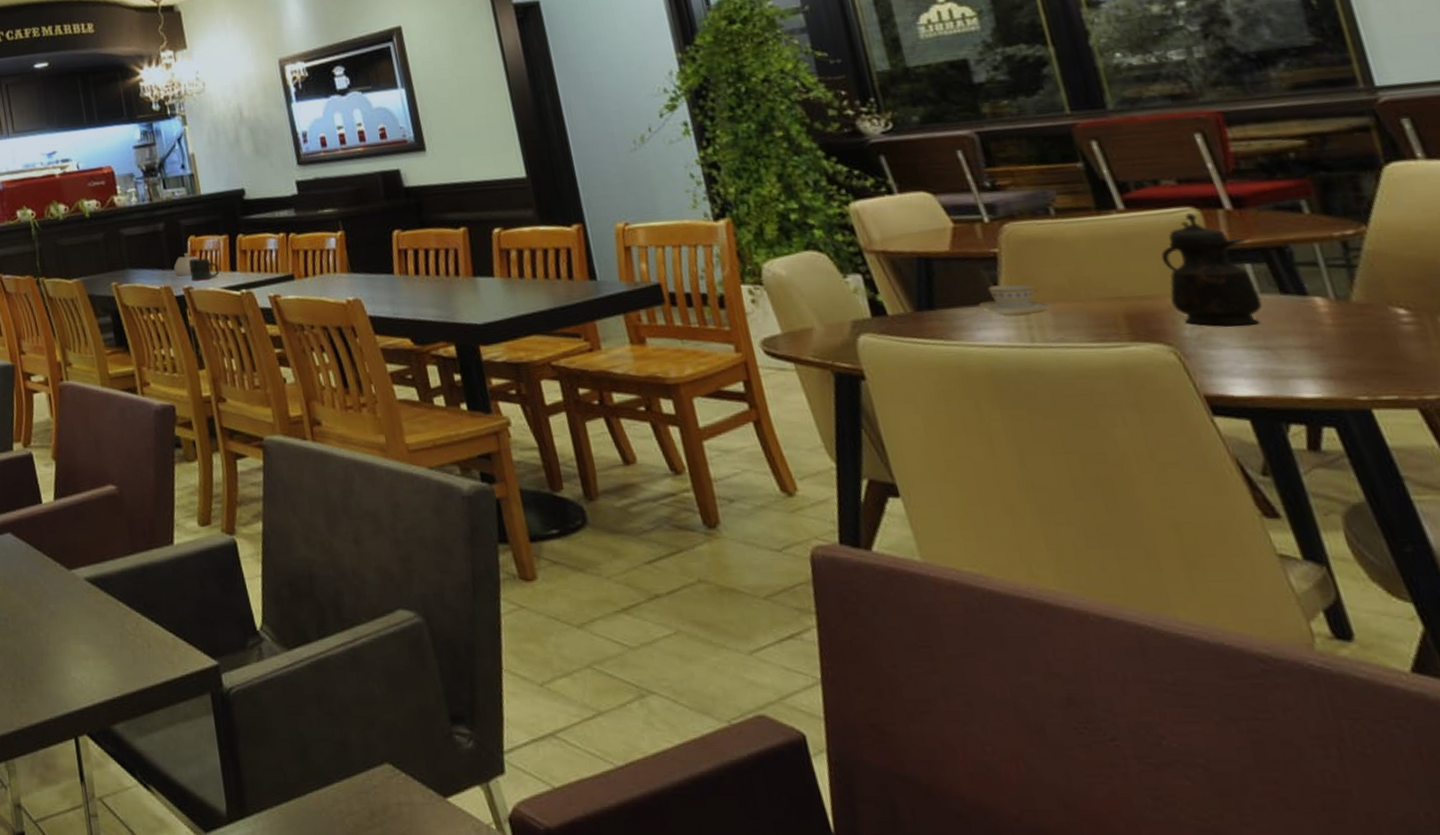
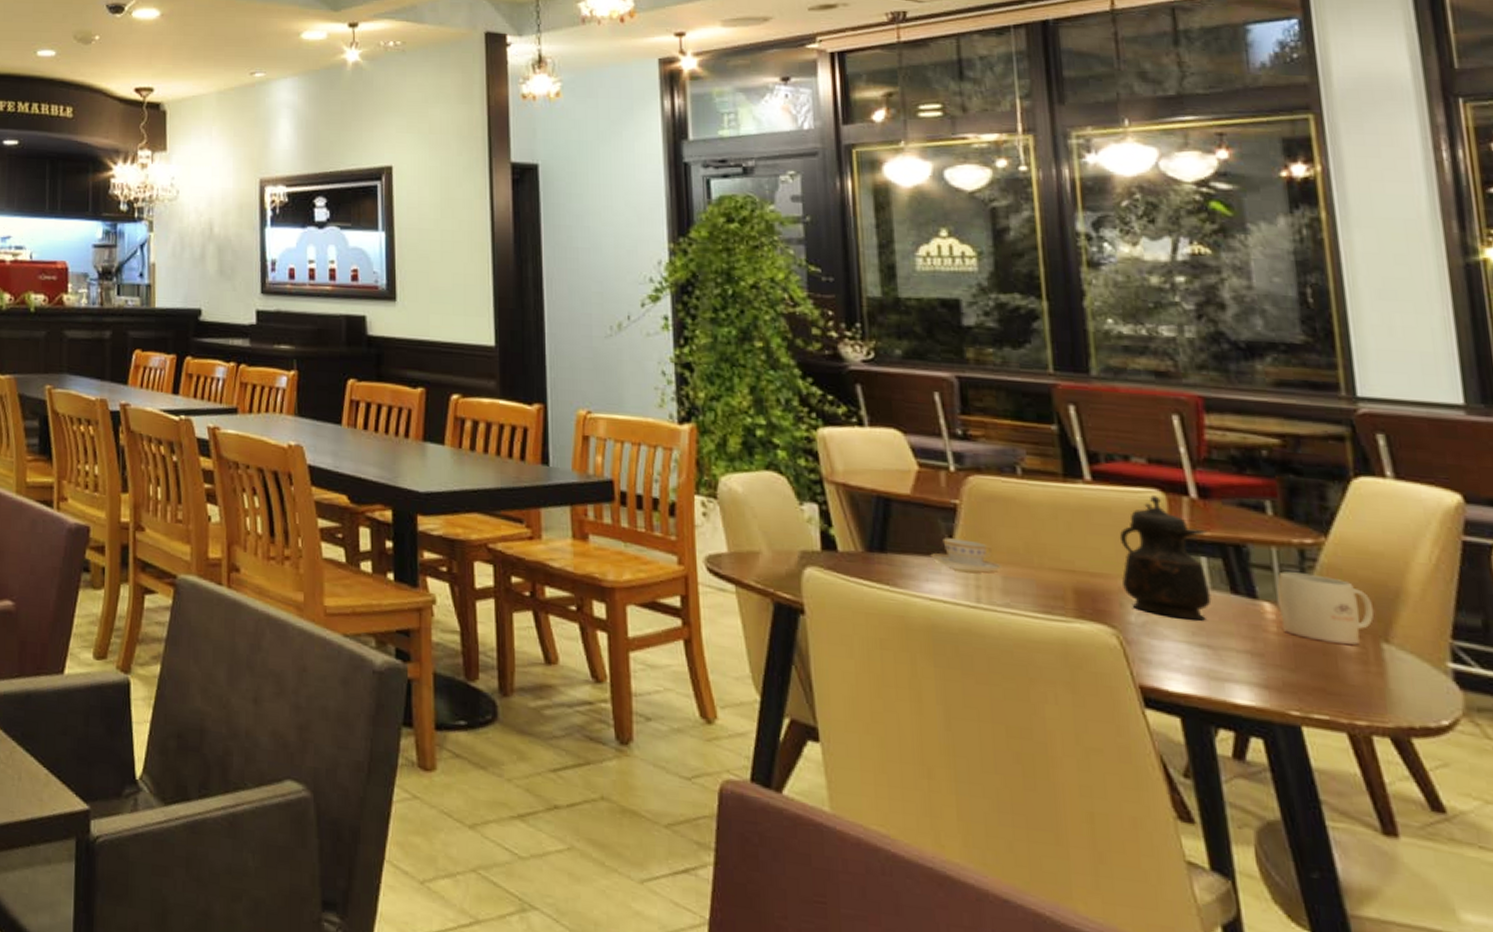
sugar bowl: present [173,252,198,278] -> none [112,366,140,393]
mug: present [188,258,220,282] -> none [129,374,161,400]
mug: none [1325,263,1427,326] -> present [1277,571,1375,645]

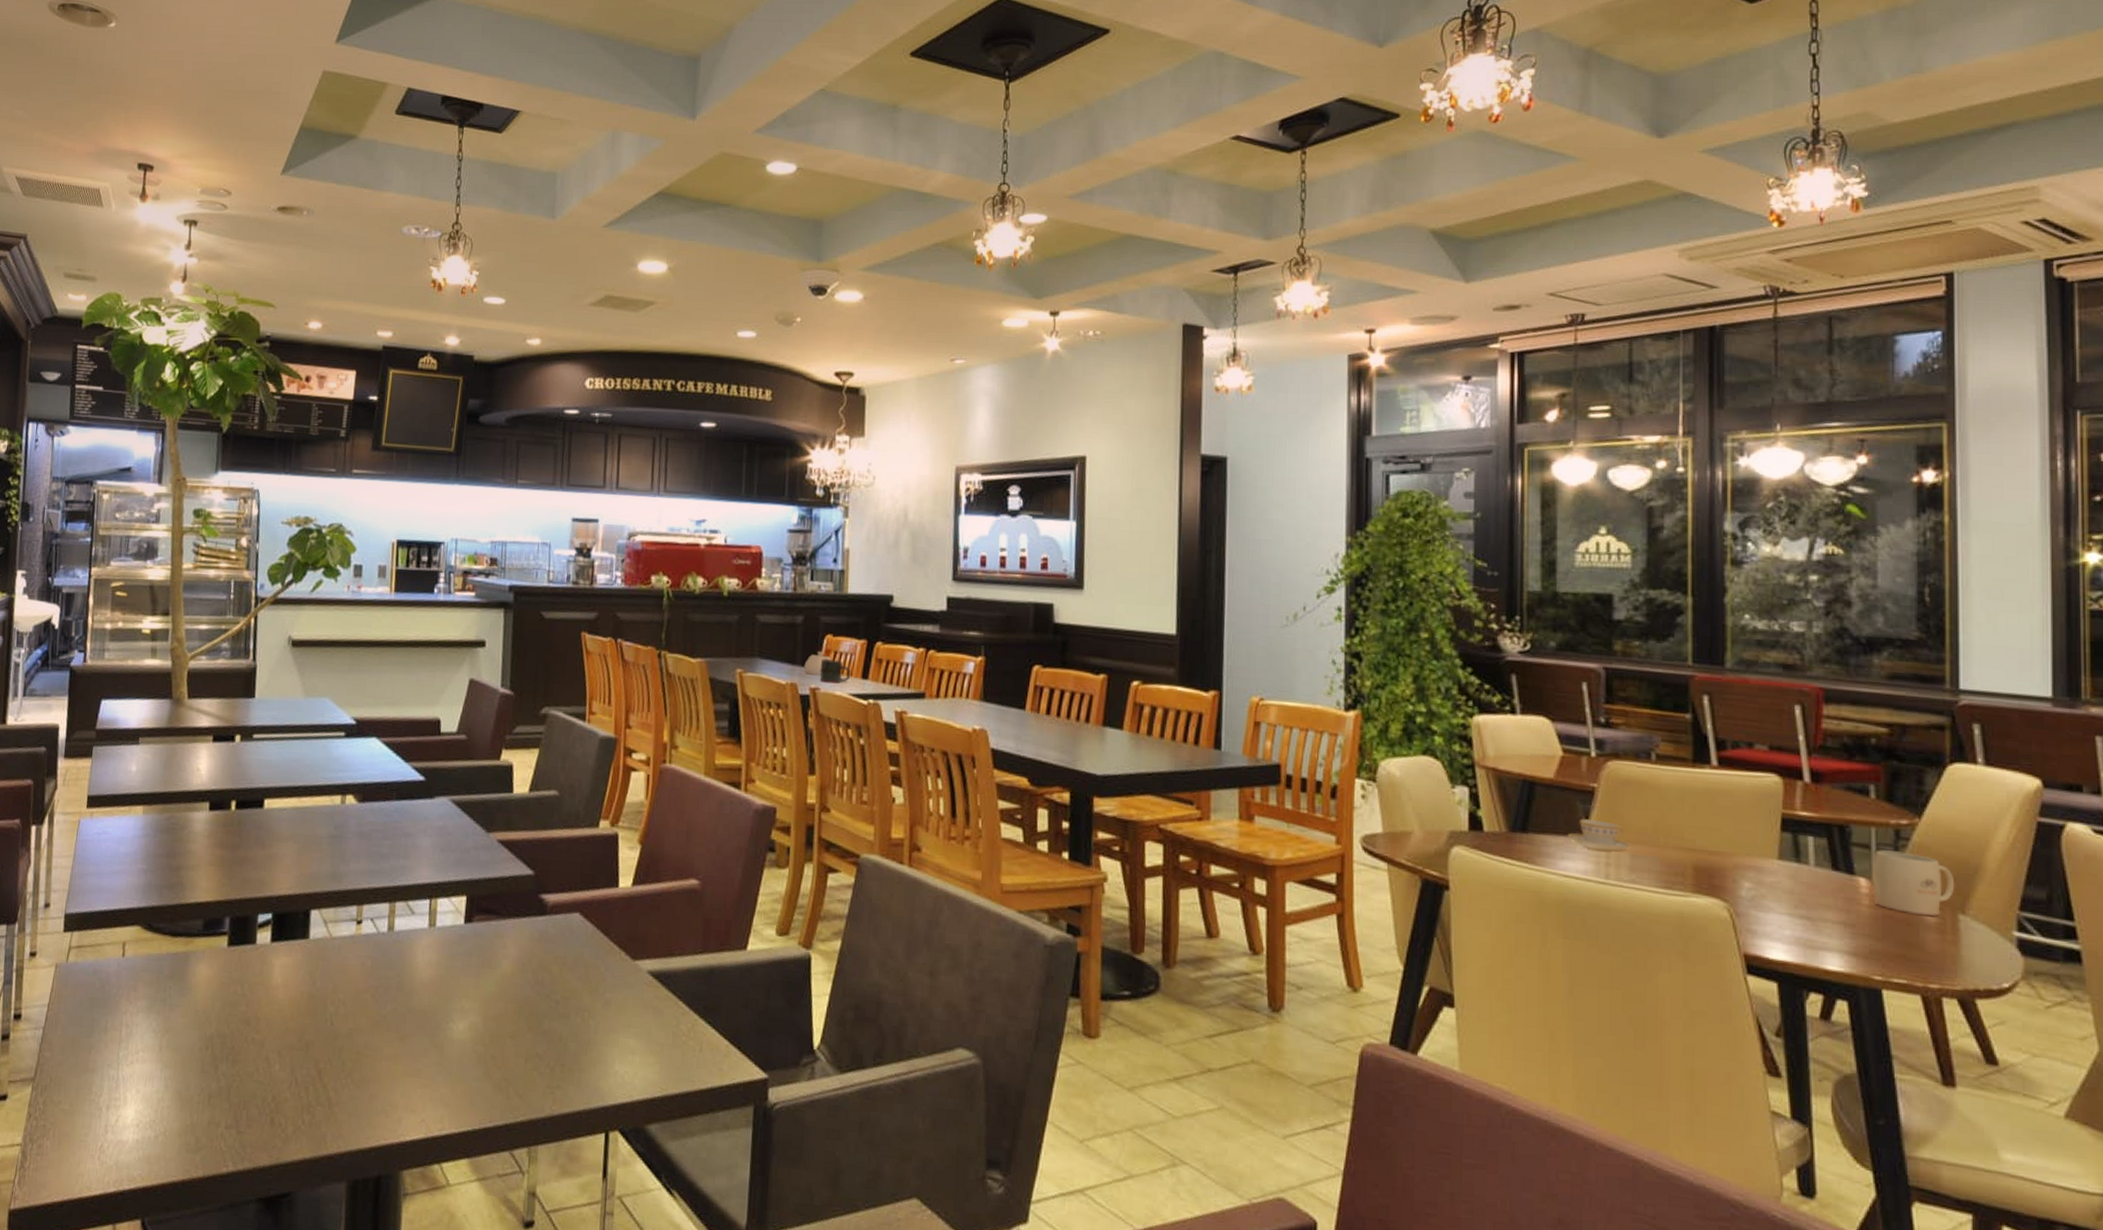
sugar bowl: none [112,366,140,393] -> present [803,651,831,677]
mug: none [129,374,161,400] -> present [819,659,851,684]
coffeepot: present [1119,496,1212,622] -> none [1737,780,1816,896]

